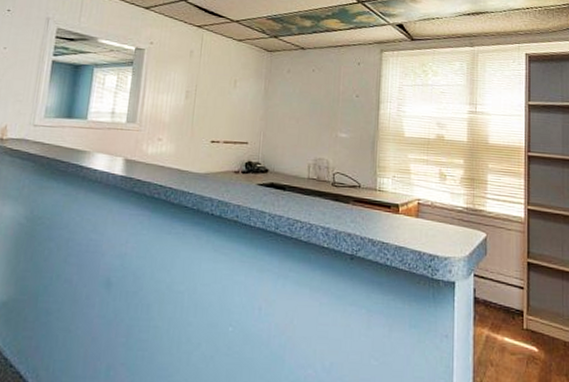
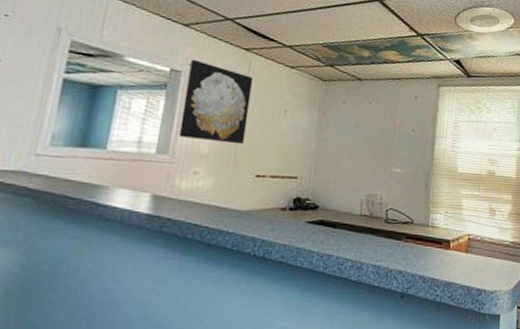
wall art: none [144,38,206,113] -> present [178,59,254,145]

